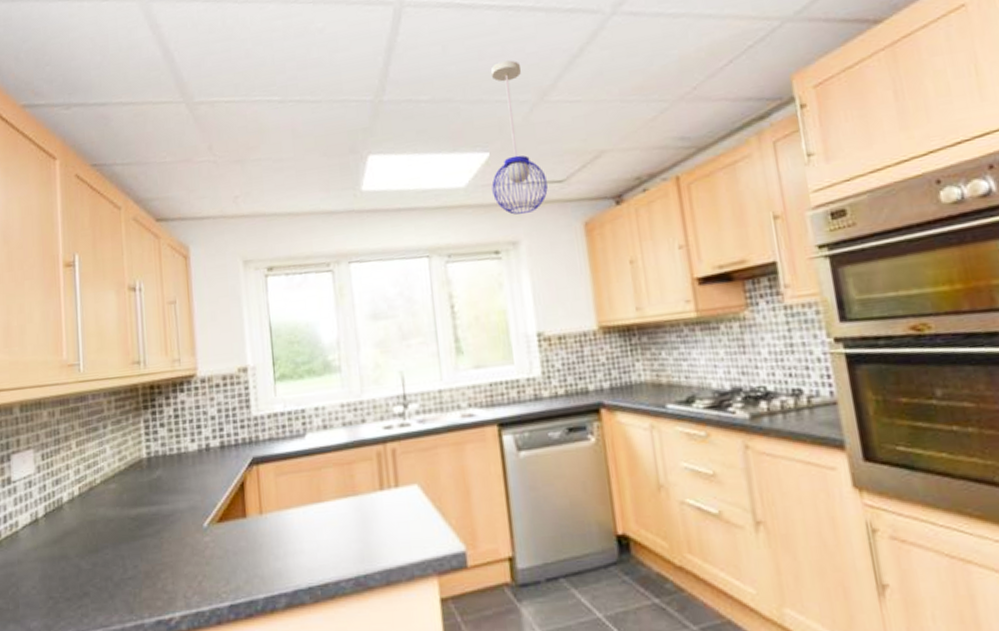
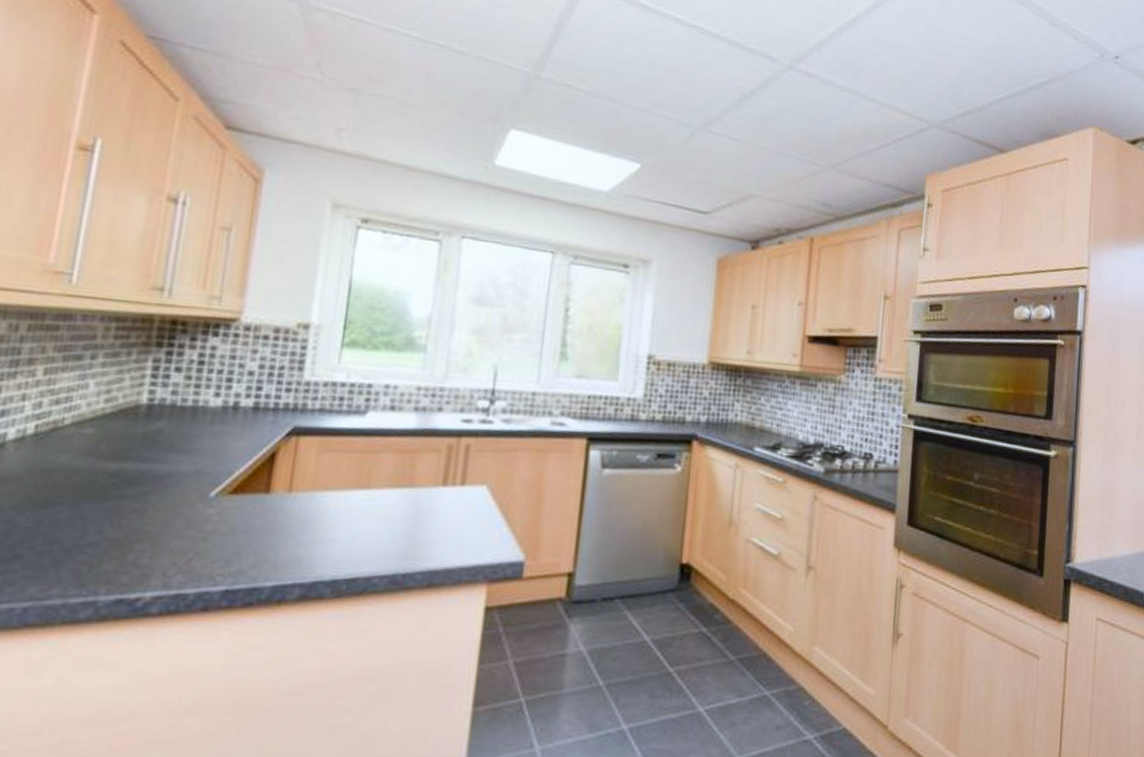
pendant light: present [490,60,548,215] -> none [635,77,692,235]

